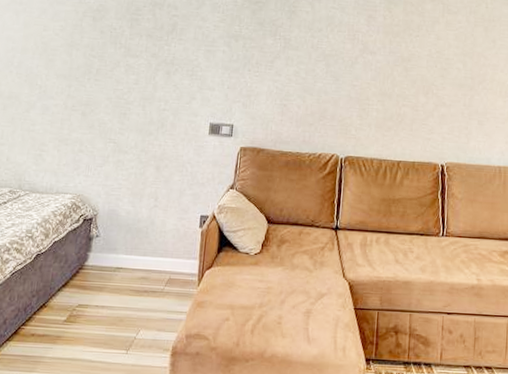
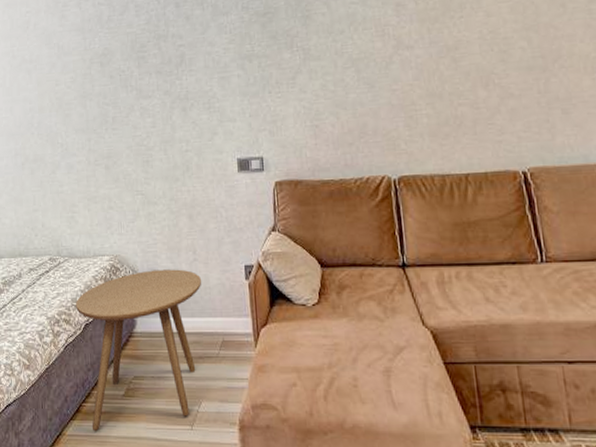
side table: none [27,211,159,352] -> present [76,269,202,431]

